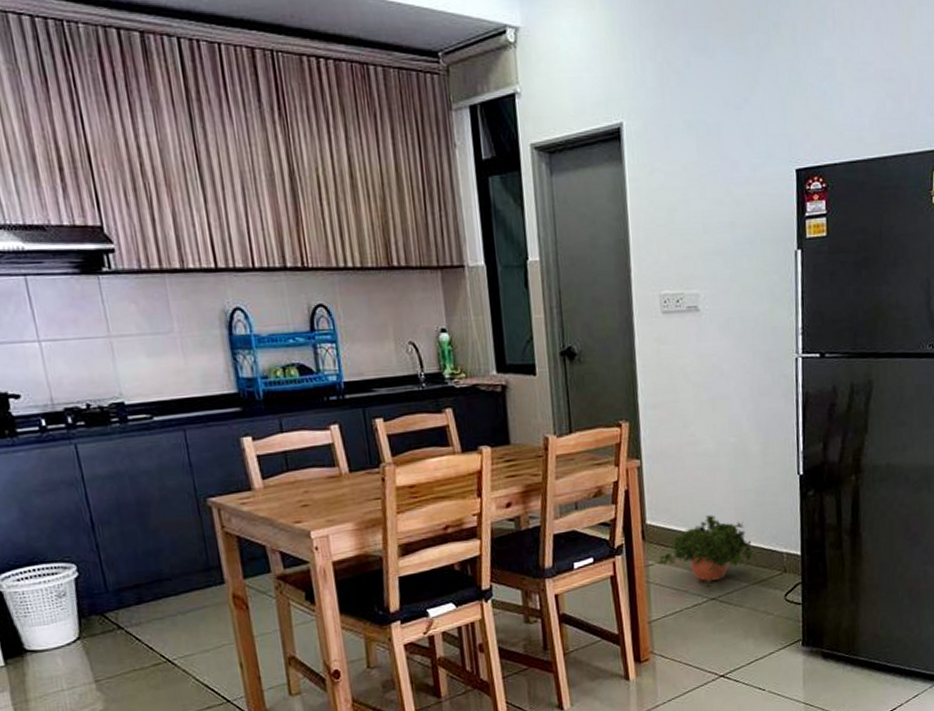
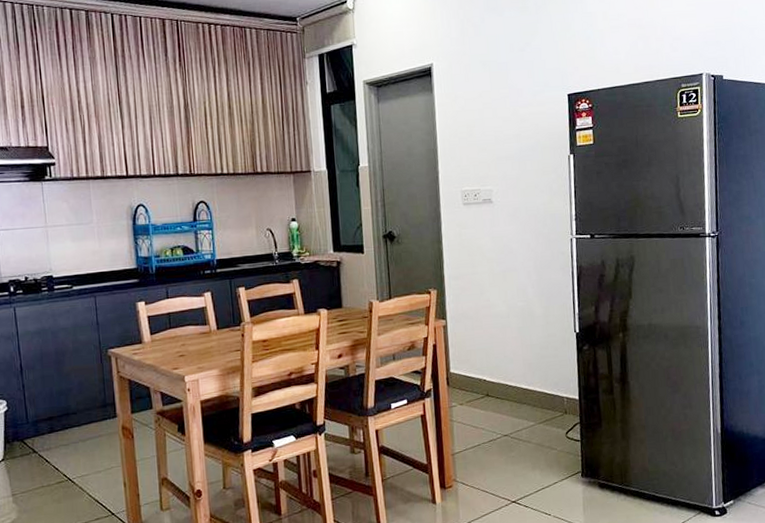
potted plant: present [657,515,755,589] -> none [459,365,540,427]

